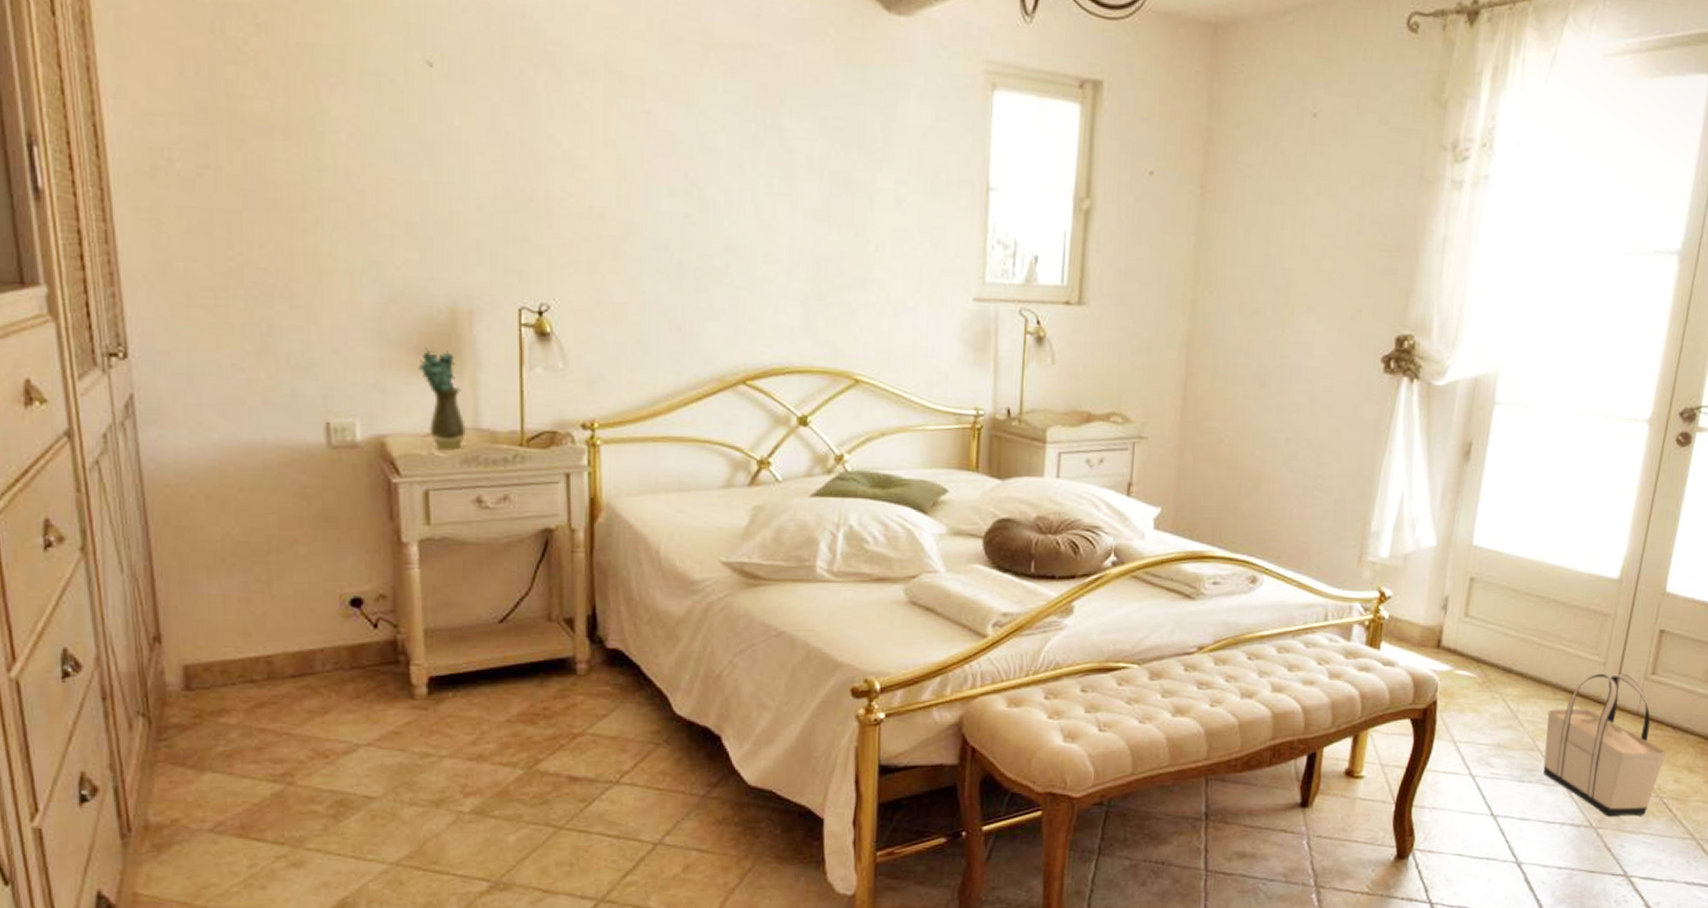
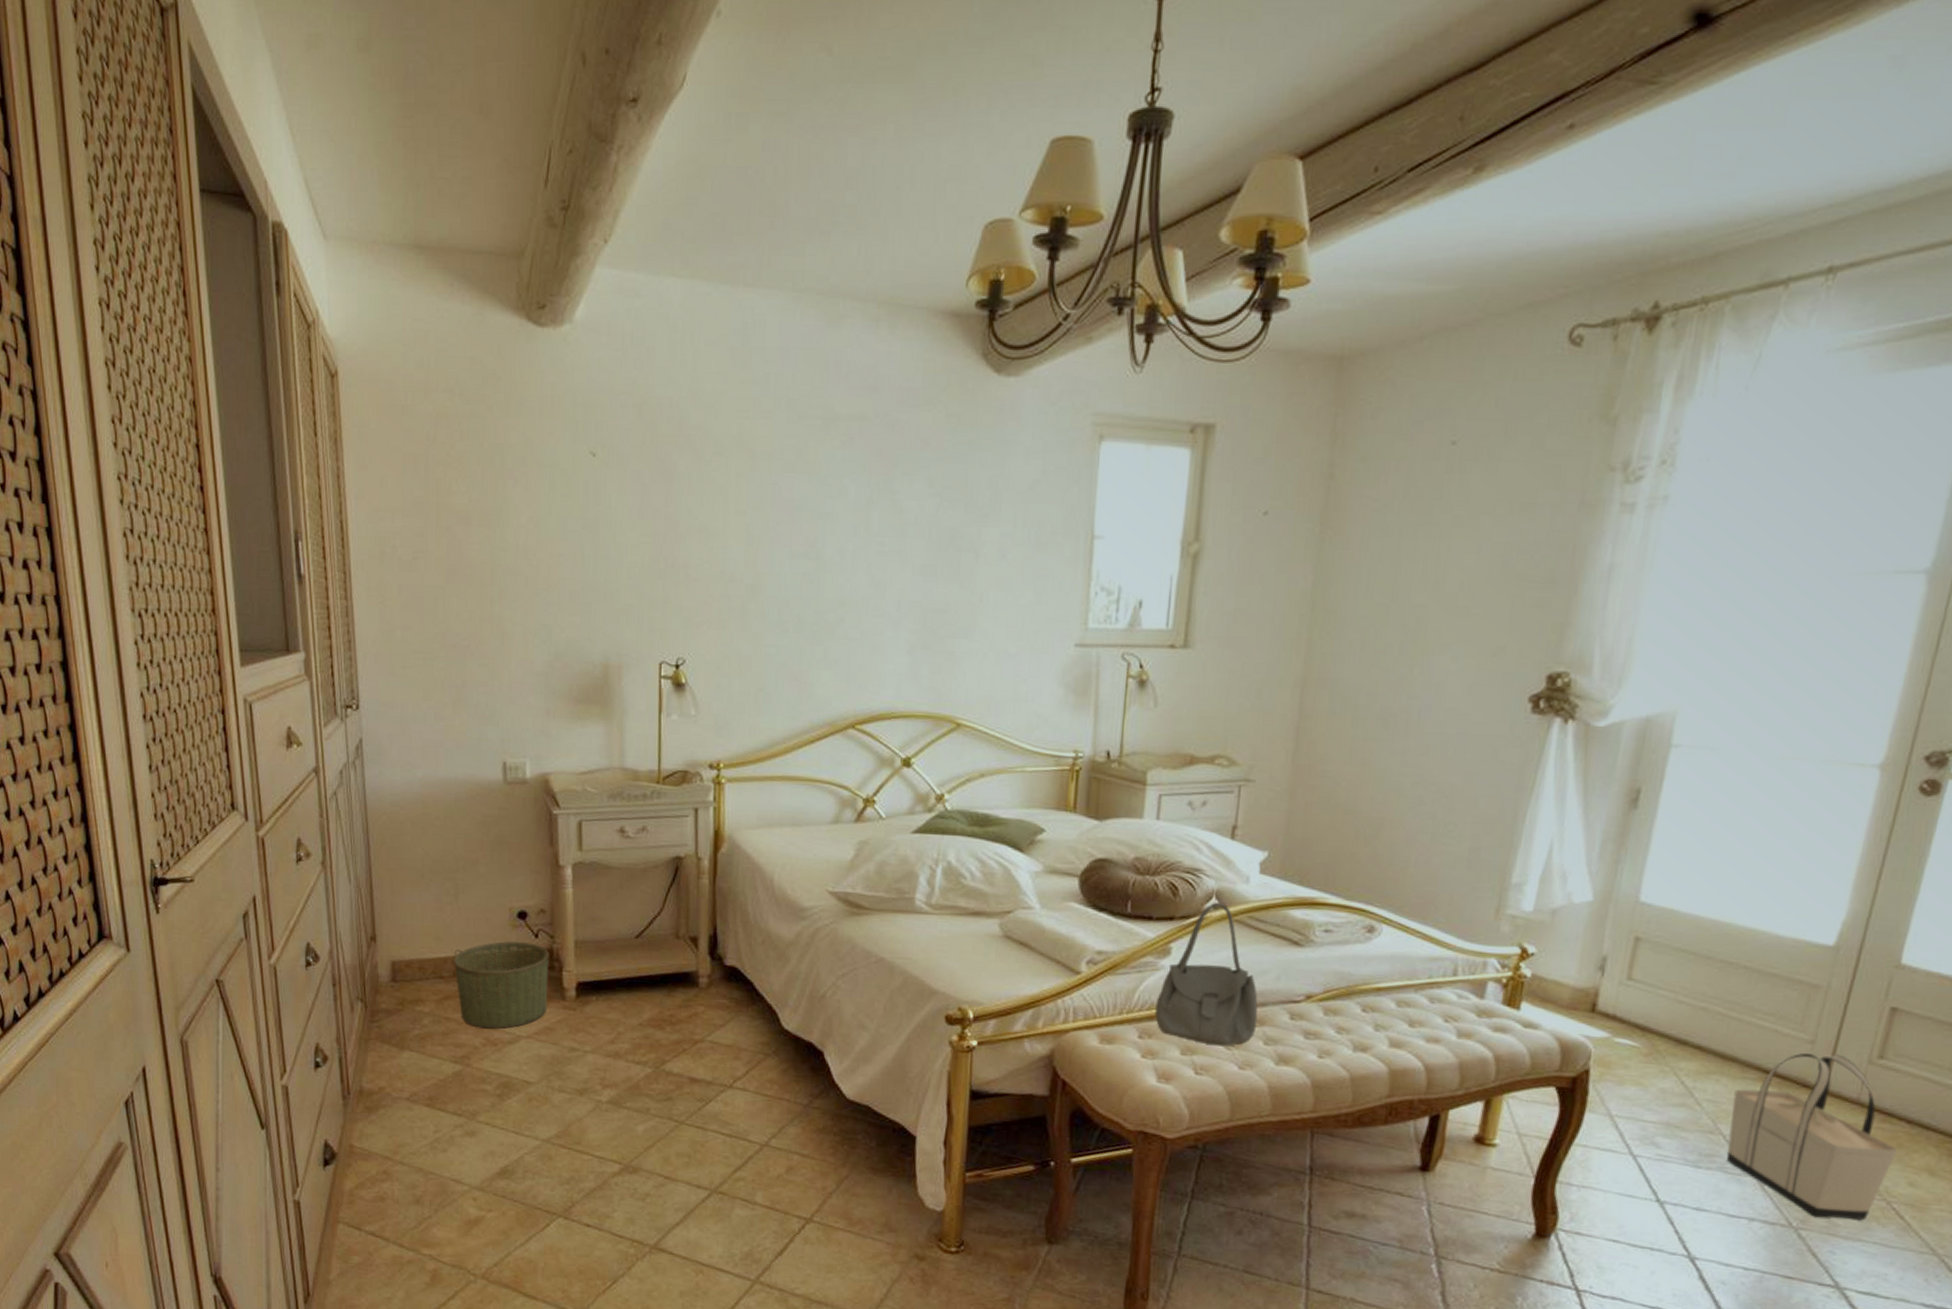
basket: none [267,634,392,738] -> present [453,941,549,1029]
vase: present [418,347,466,451] -> none [576,698,613,787]
handbag: none [1060,560,1156,702] -> present [1155,903,1258,1047]

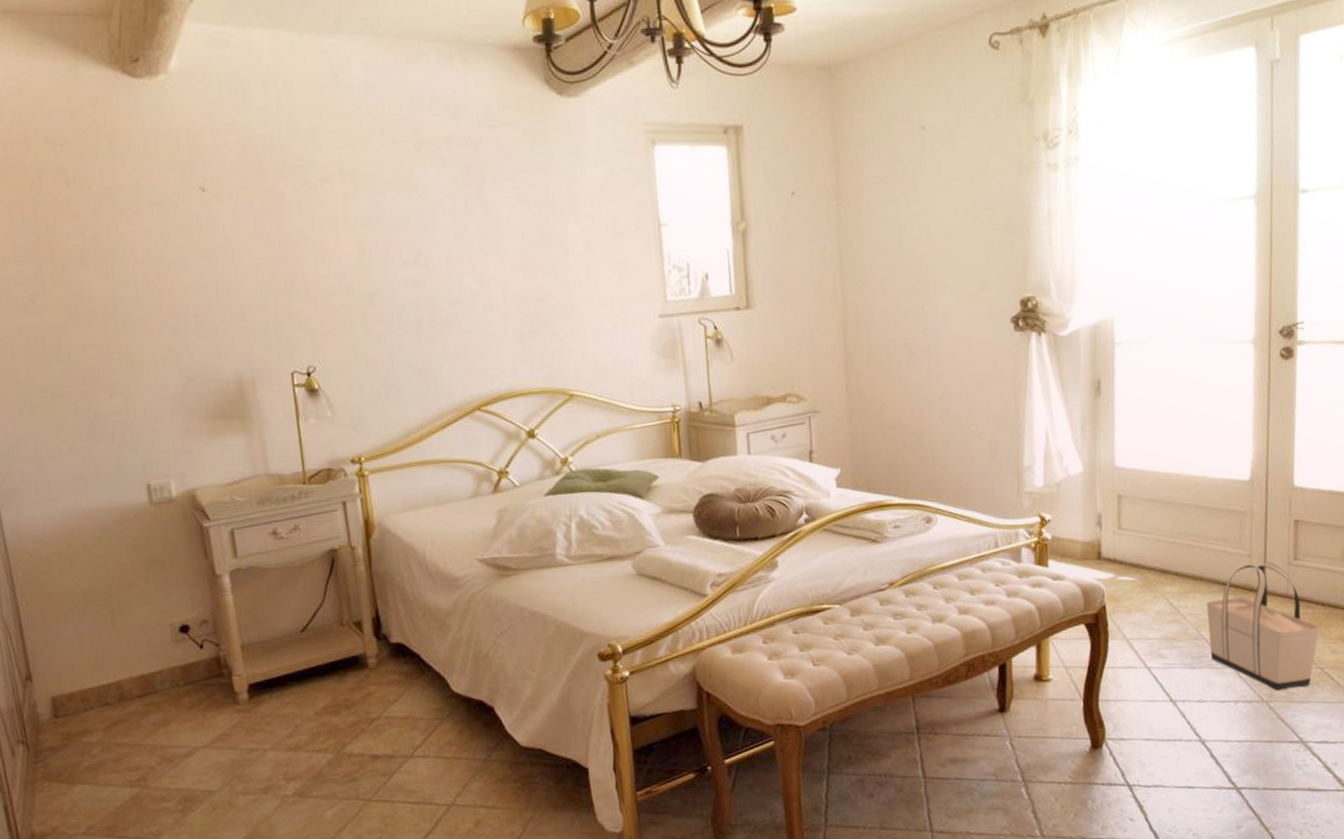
basket: present [453,941,549,1029] -> none [117,654,221,747]
handbag: present [1155,903,1258,1047] -> none [772,517,856,639]

